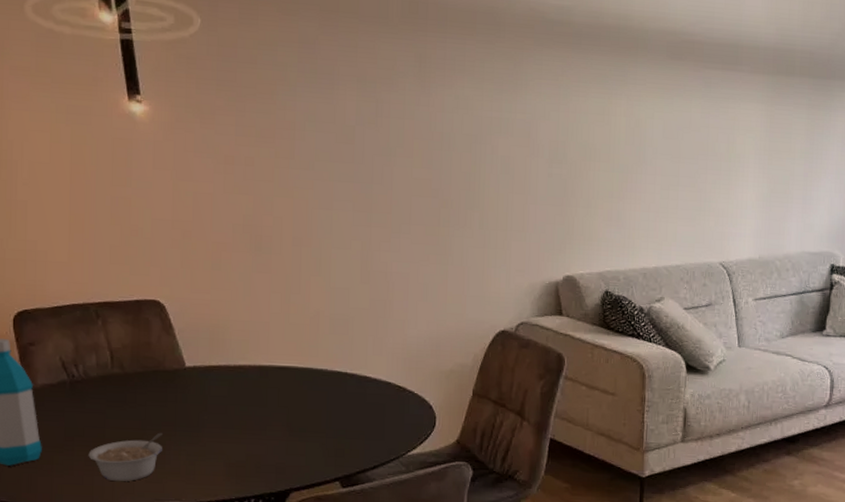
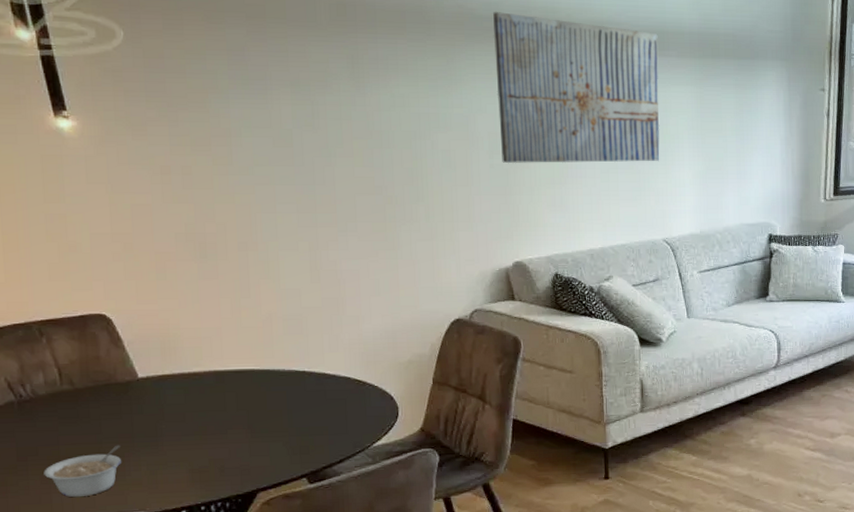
wall art: none [561,16,732,180] -> present [493,12,660,164]

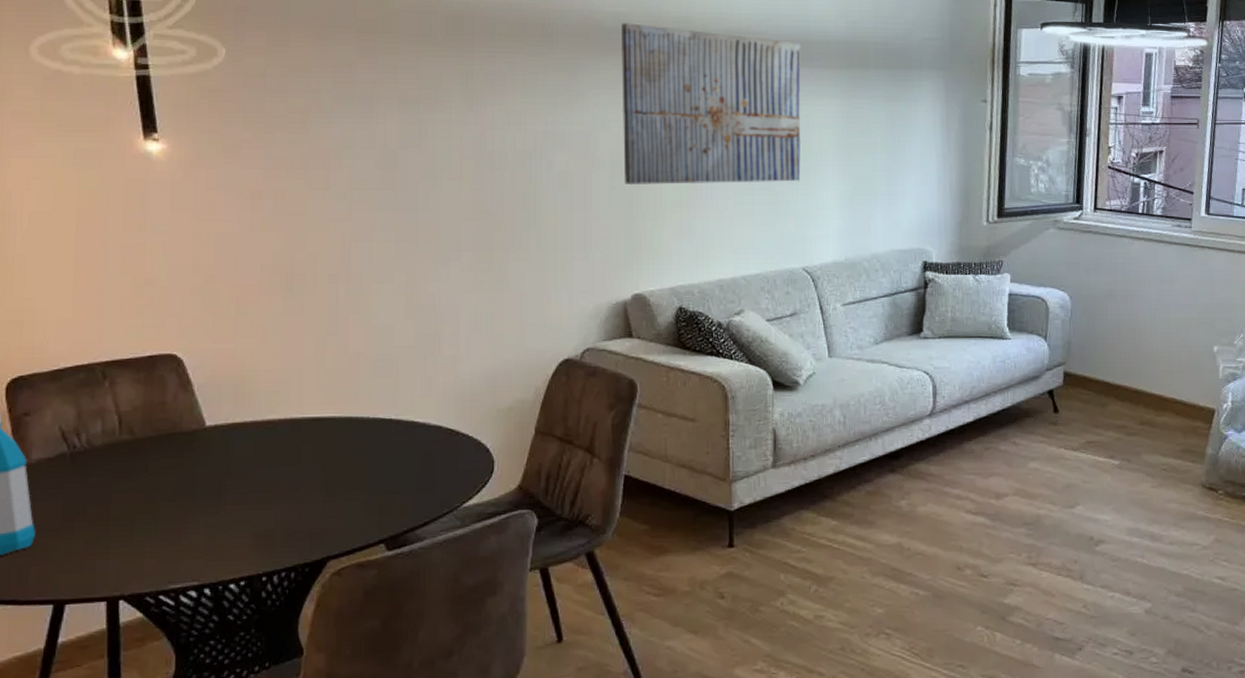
legume: present [44,445,121,497] -> none [90,503,178,564]

